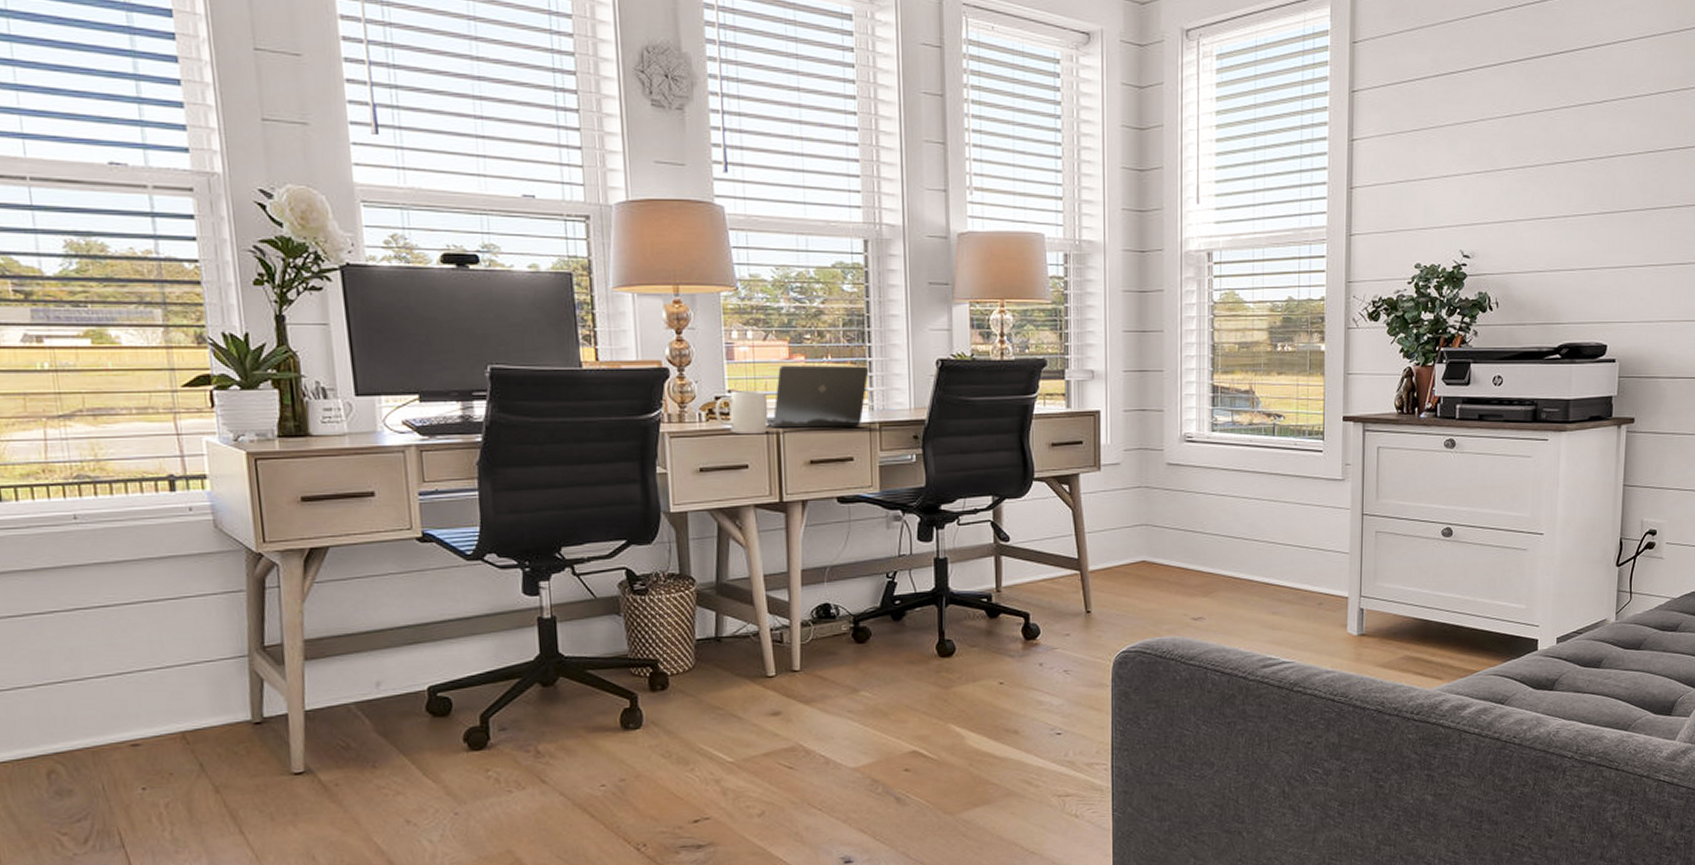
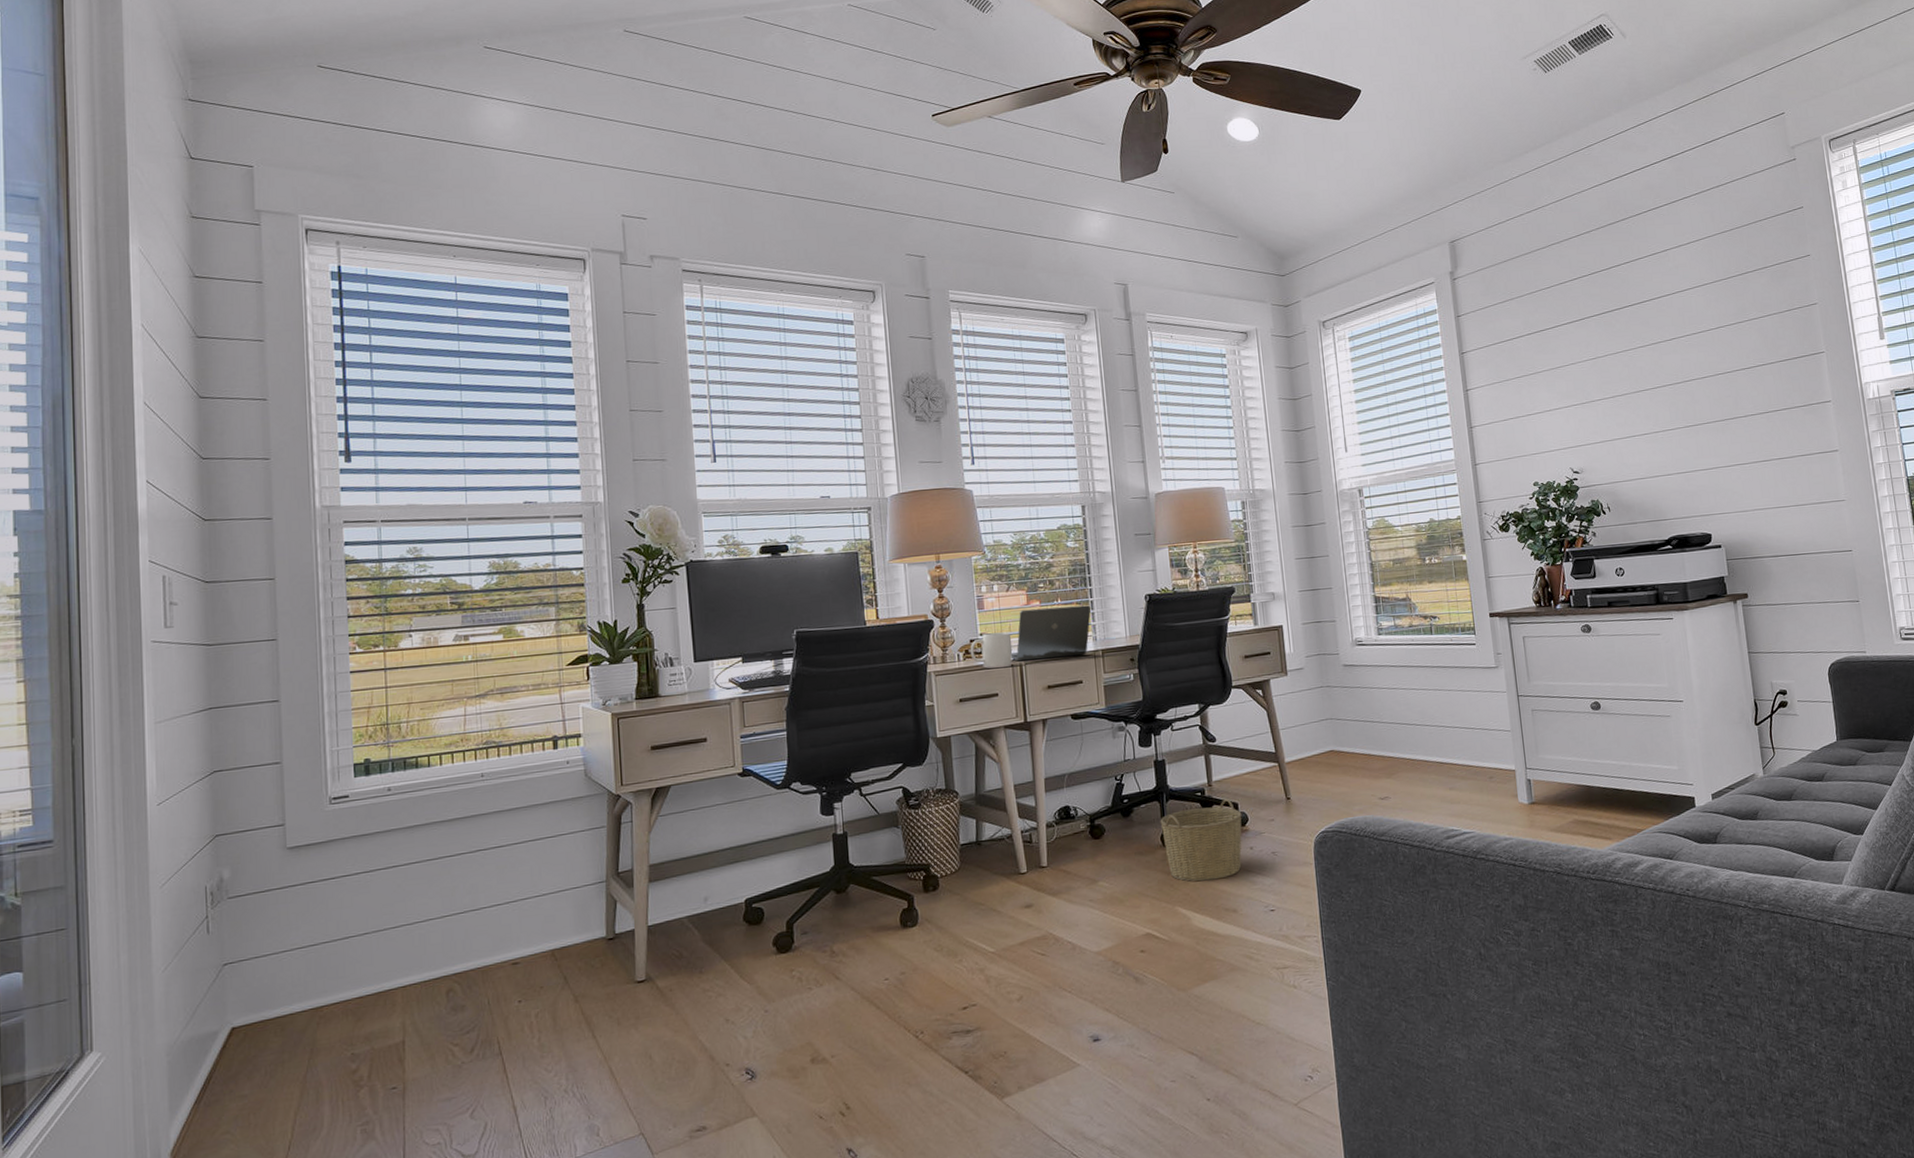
basket: none [937,608,1033,698] -> present [1160,799,1242,882]

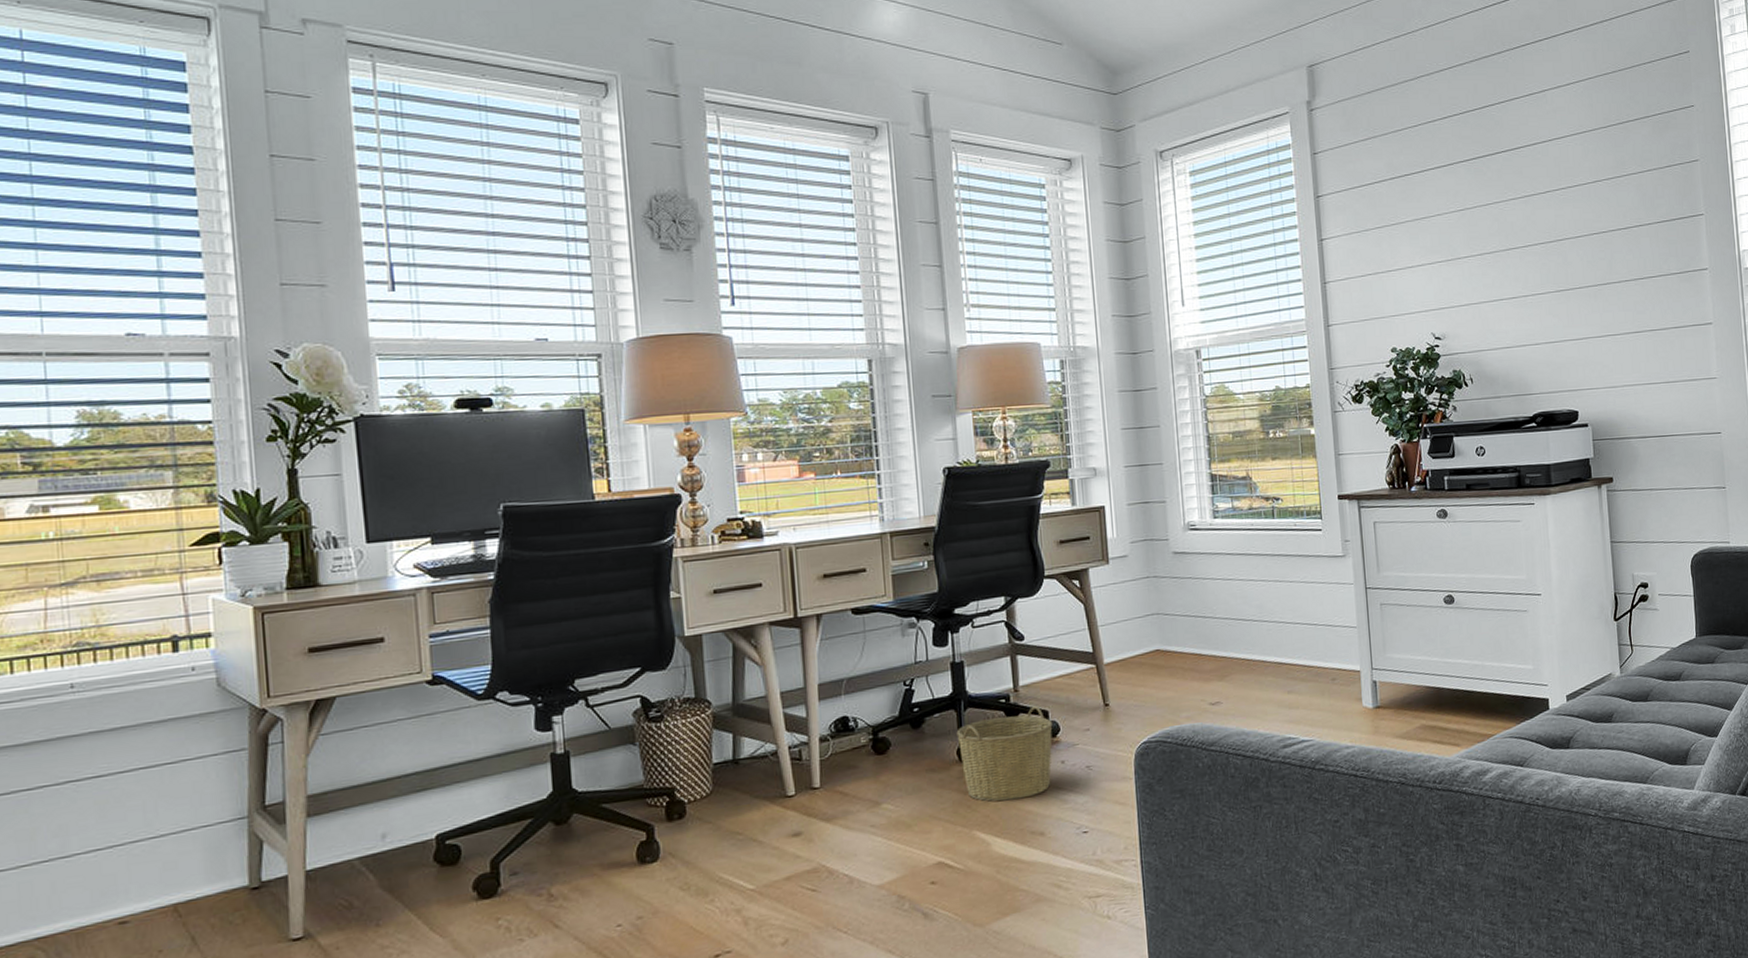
mug: present [970,632,1013,669] -> none [727,509,781,554]
laptop: present [1010,605,1092,662] -> none [778,479,878,546]

